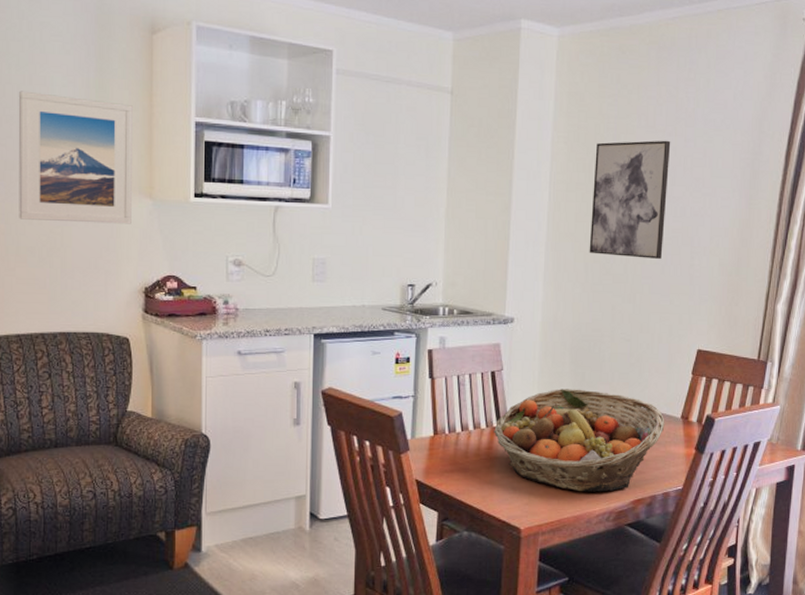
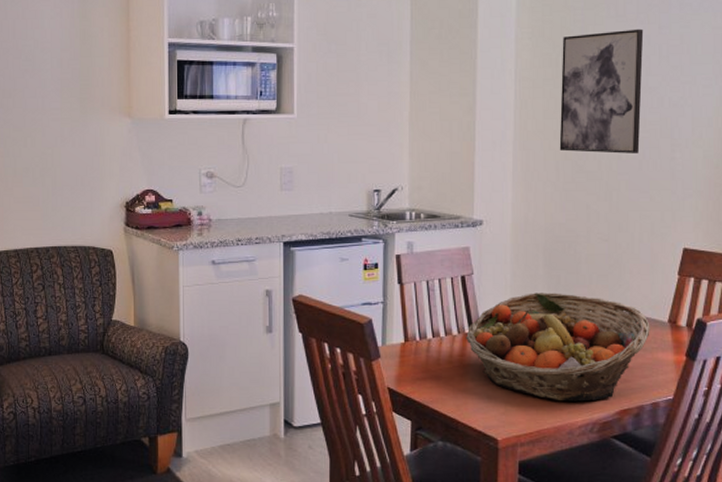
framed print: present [18,90,133,224] -> none [13,25,113,143]

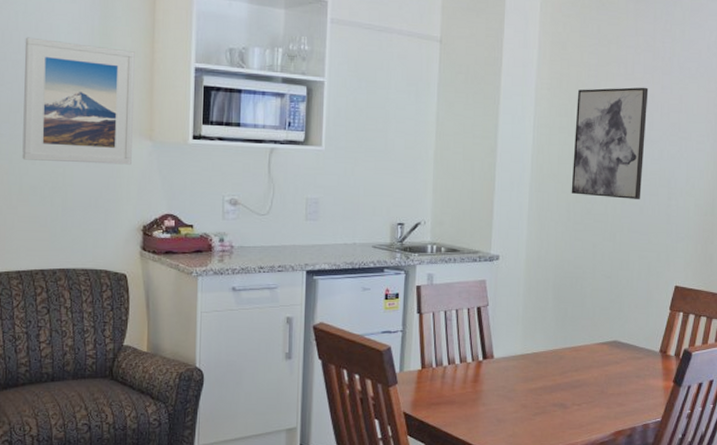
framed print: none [13,25,113,143] -> present [22,37,135,165]
fruit basket: present [466,293,650,402] -> none [480,324,644,424]

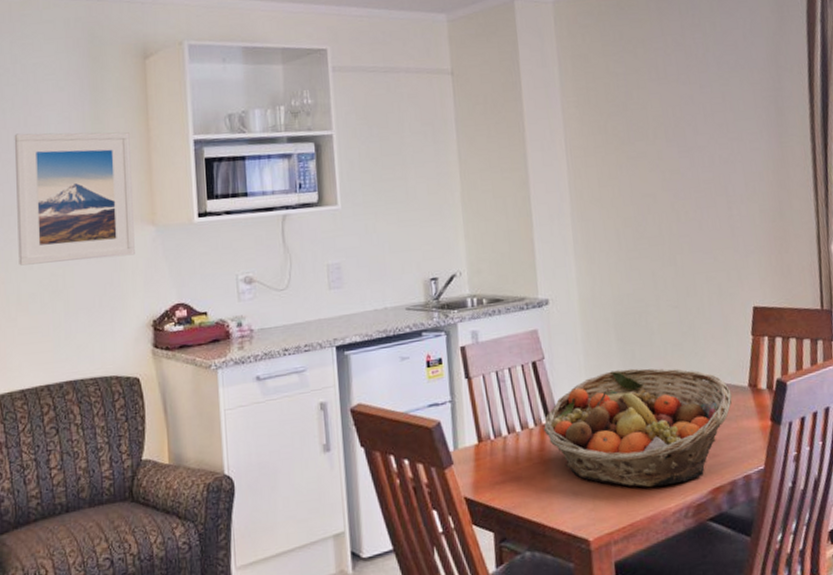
fruit basket: none [480,324,644,424] -> present [544,368,732,488]
wall art: present [571,87,649,199] -> none [609,89,697,219]

